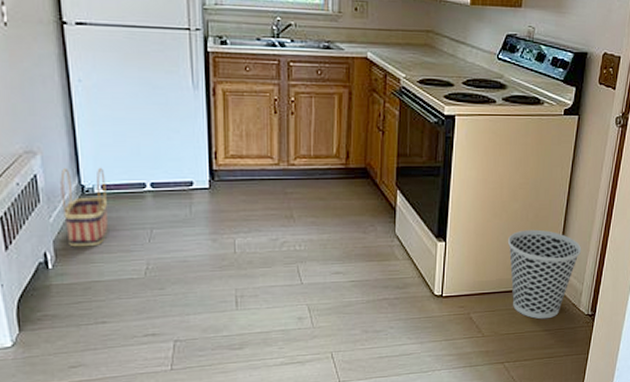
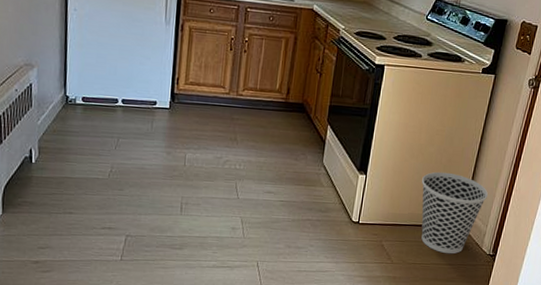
basket: present [60,167,108,247] -> none [49,81,86,148]

